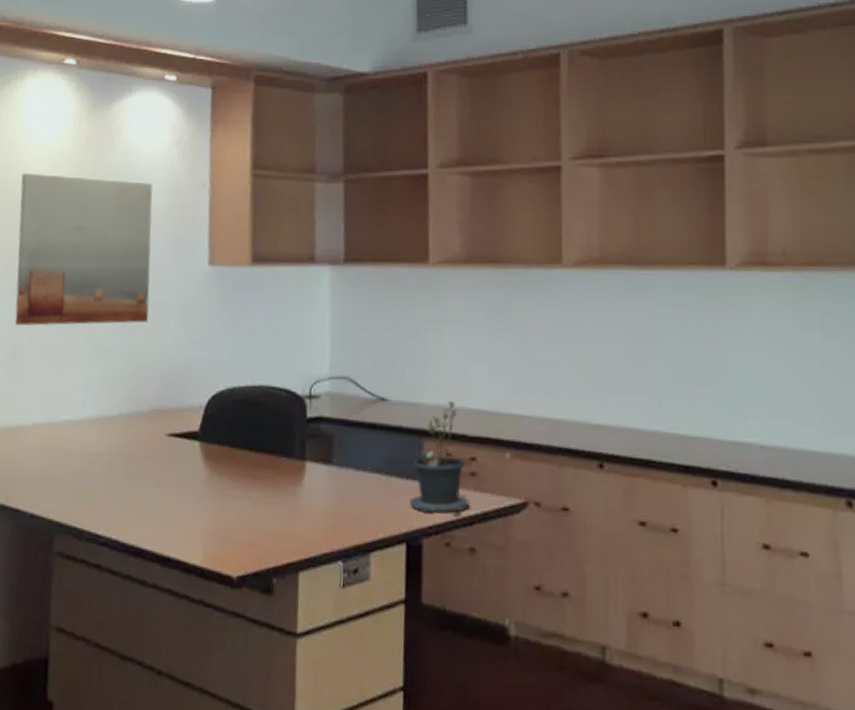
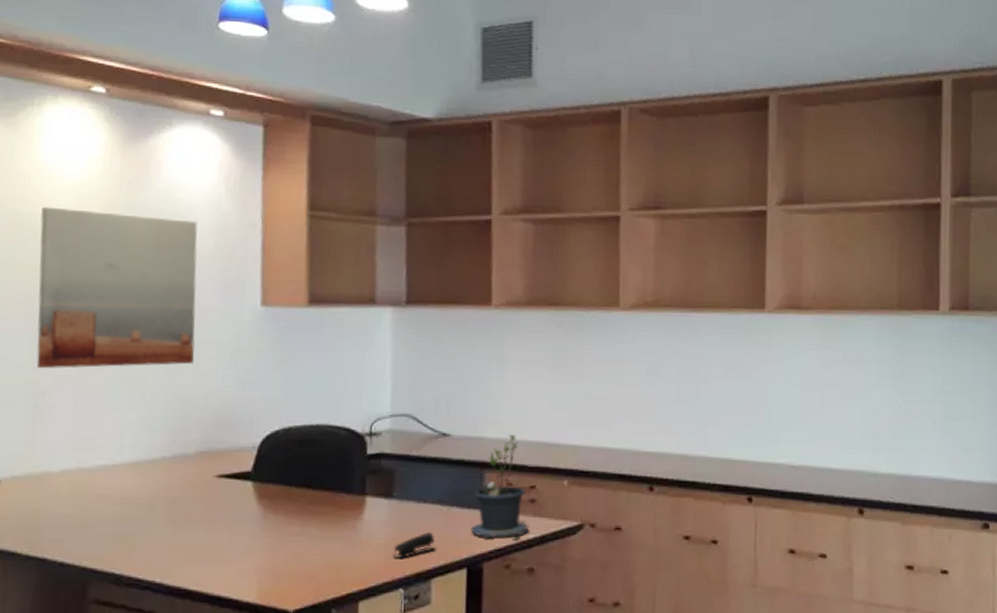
stapler: none [332,502,374,529] -> present [393,532,435,558]

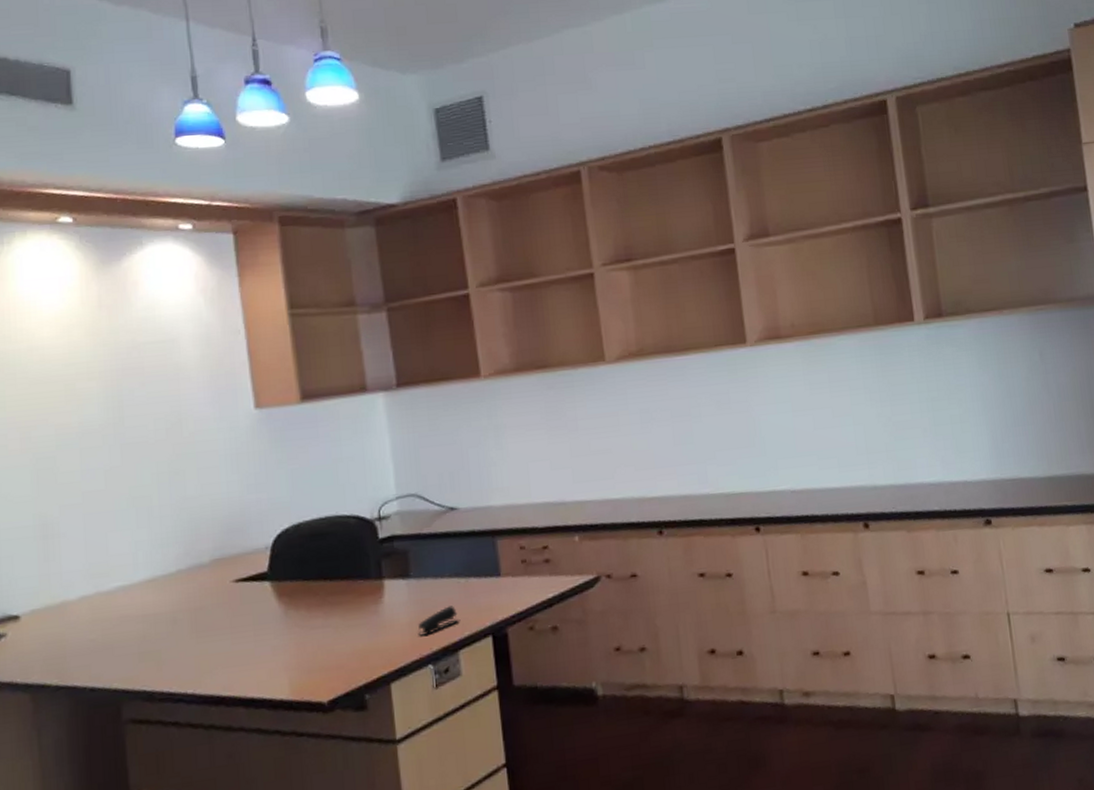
wall art: present [36,206,198,369] -> none [24,335,197,501]
potted plant: present [470,434,529,540] -> none [487,498,548,604]

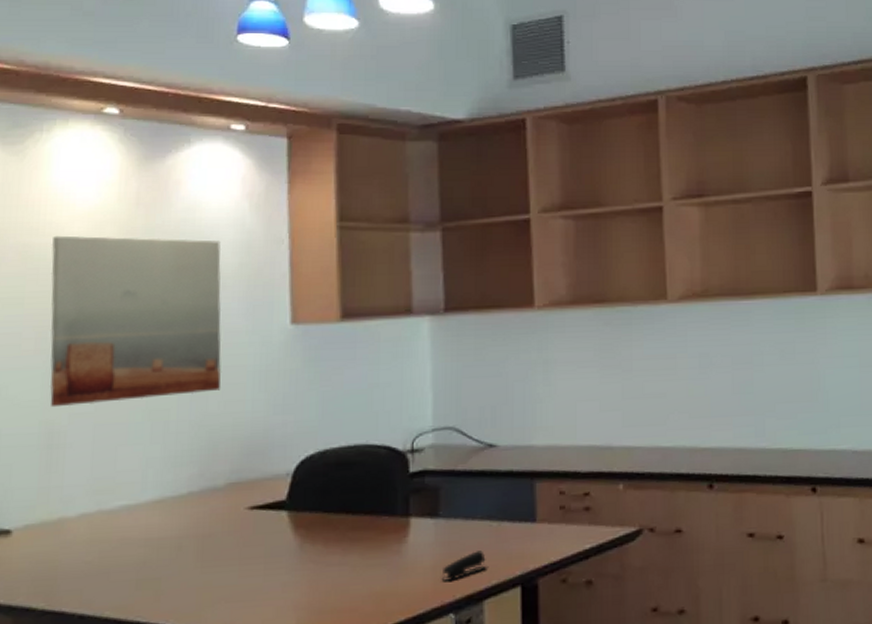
wall art: none [24,335,197,501] -> present [50,235,222,408]

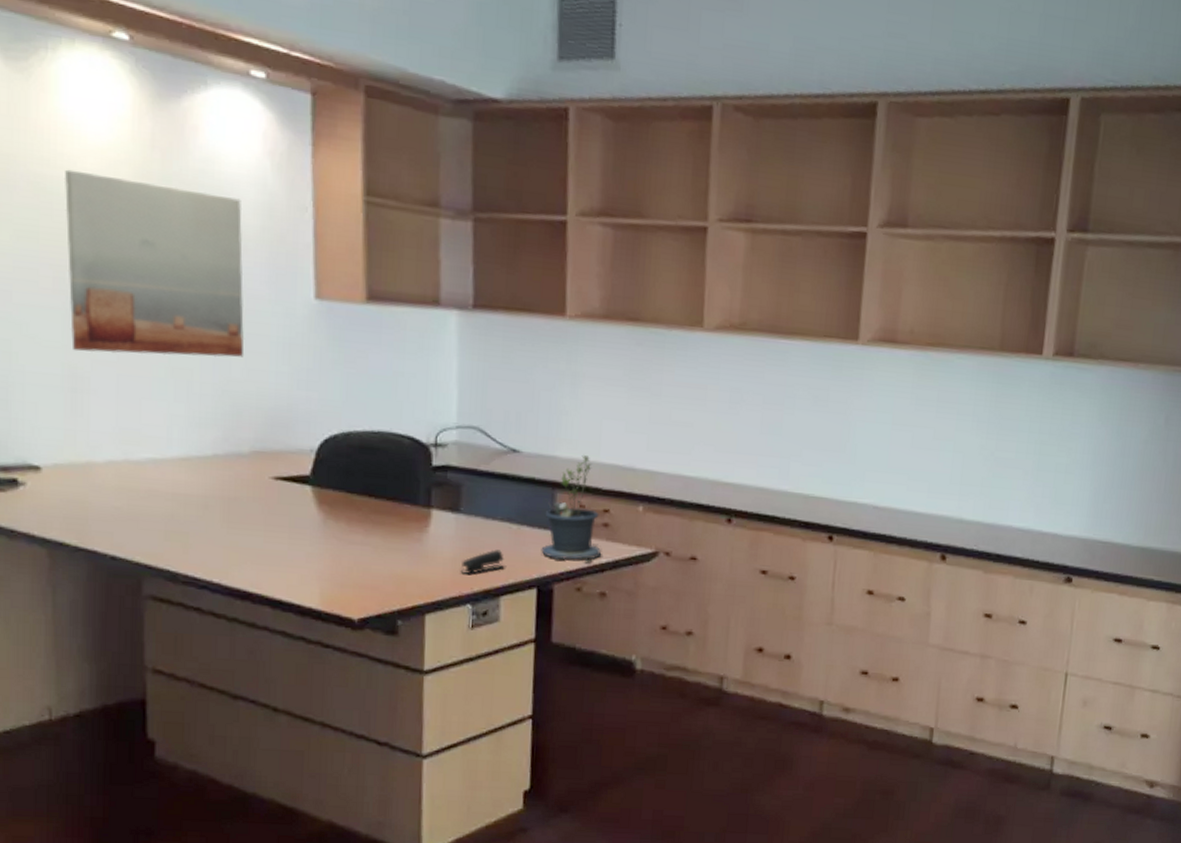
potted plant: none [523,439,585,553] -> present [541,454,602,564]

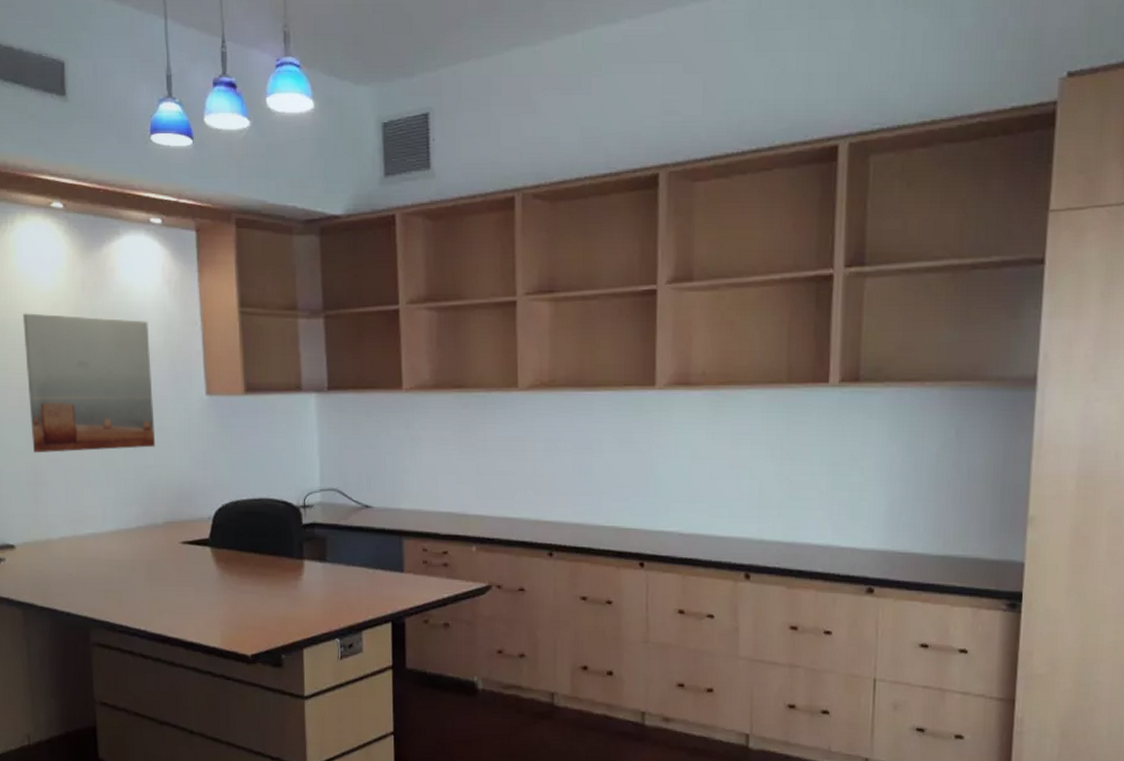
stapler: present [460,549,504,574] -> none [329,591,364,613]
potted plant: present [541,454,602,564] -> none [393,505,444,599]

